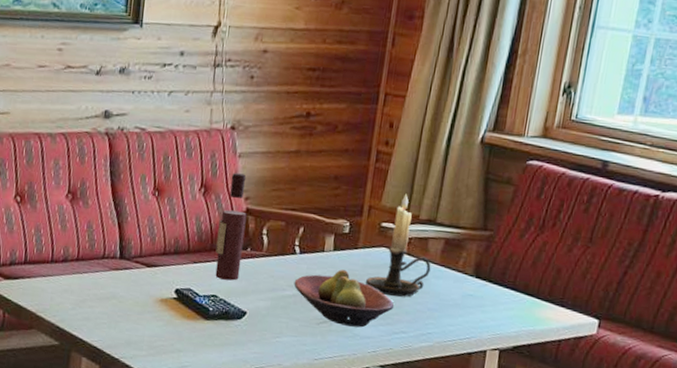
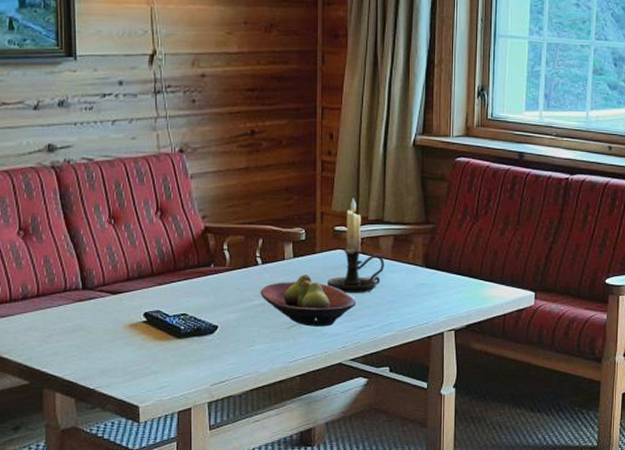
wine bottle: present [215,173,247,281] -> none [179,194,206,298]

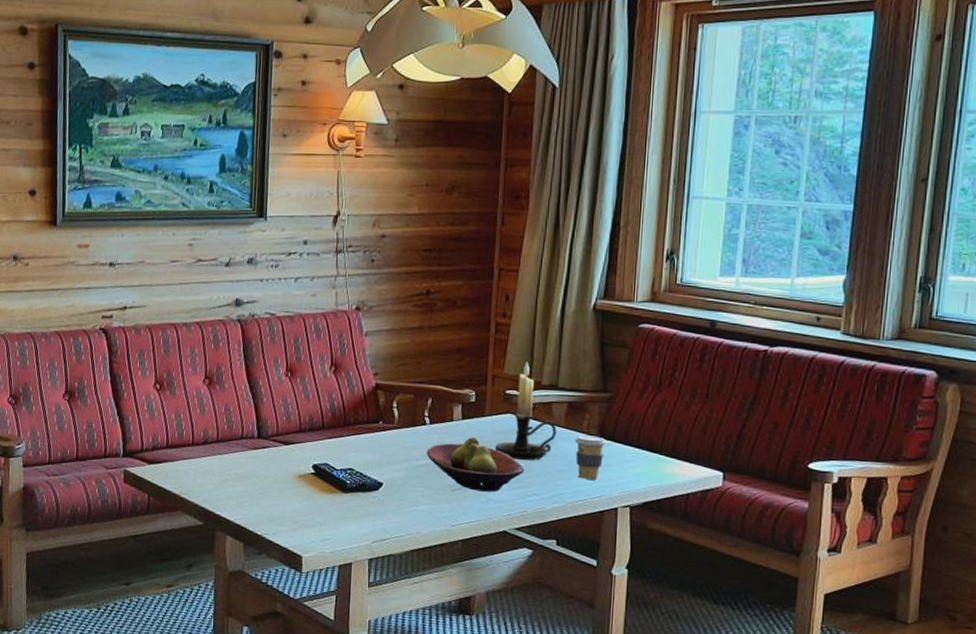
coffee cup: none [402,266,431,307] -> present [575,435,607,480]

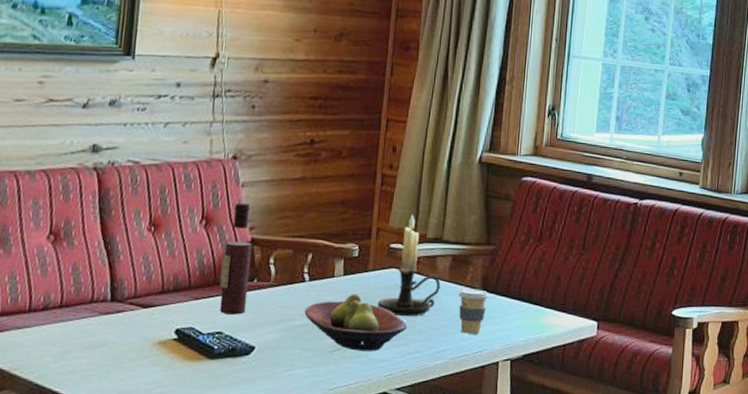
wine bottle: none [349,351,377,454] -> present [219,203,252,315]

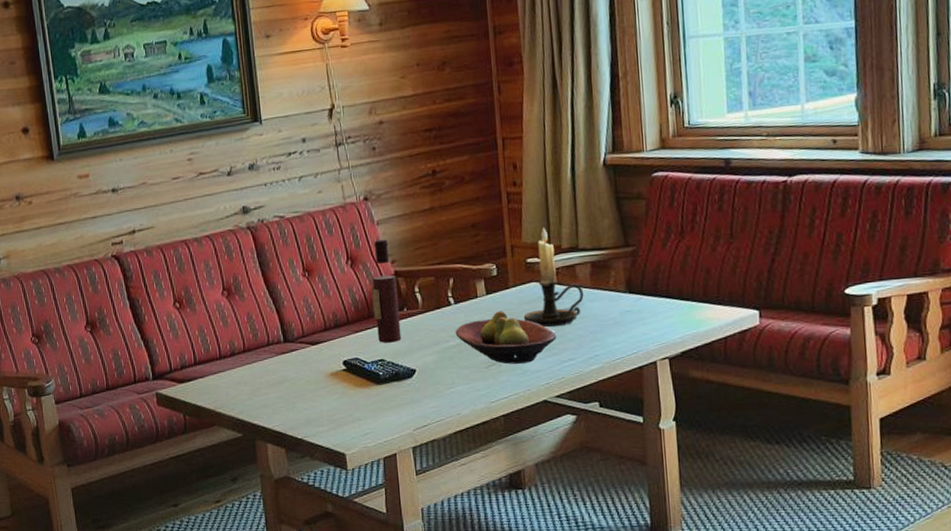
coffee cup: present [459,288,489,334] -> none [604,292,636,337]

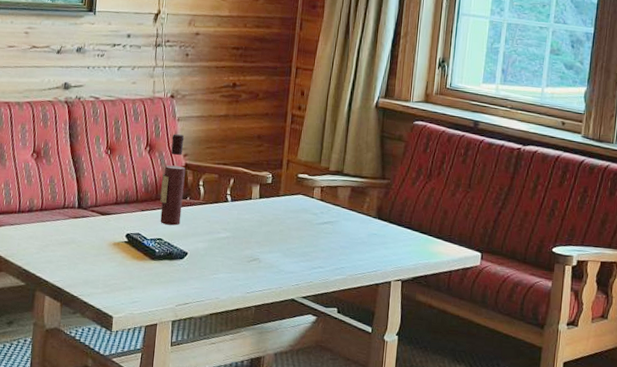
fruit bowl: present [455,311,557,364] -> none [227,214,312,264]
candle holder: present [523,227,584,327] -> none [287,149,341,237]

